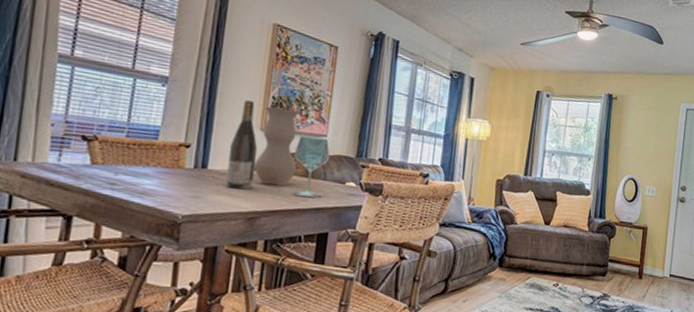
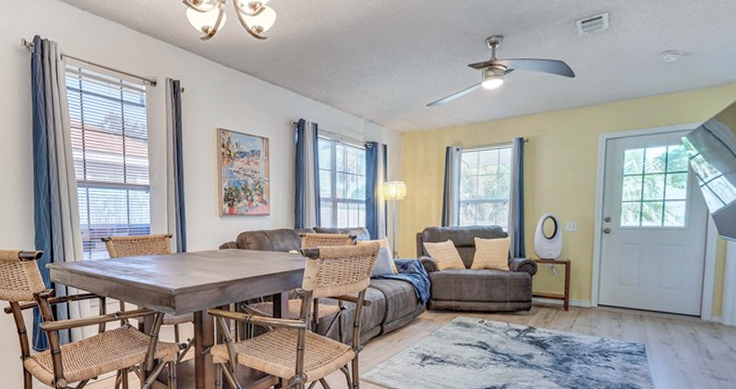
wine bottle: present [226,100,258,189] -> none [199,194,220,265]
vase: present [254,106,301,187] -> none [219,197,250,259]
wine glass: present [293,135,330,198] -> none [246,217,275,266]

